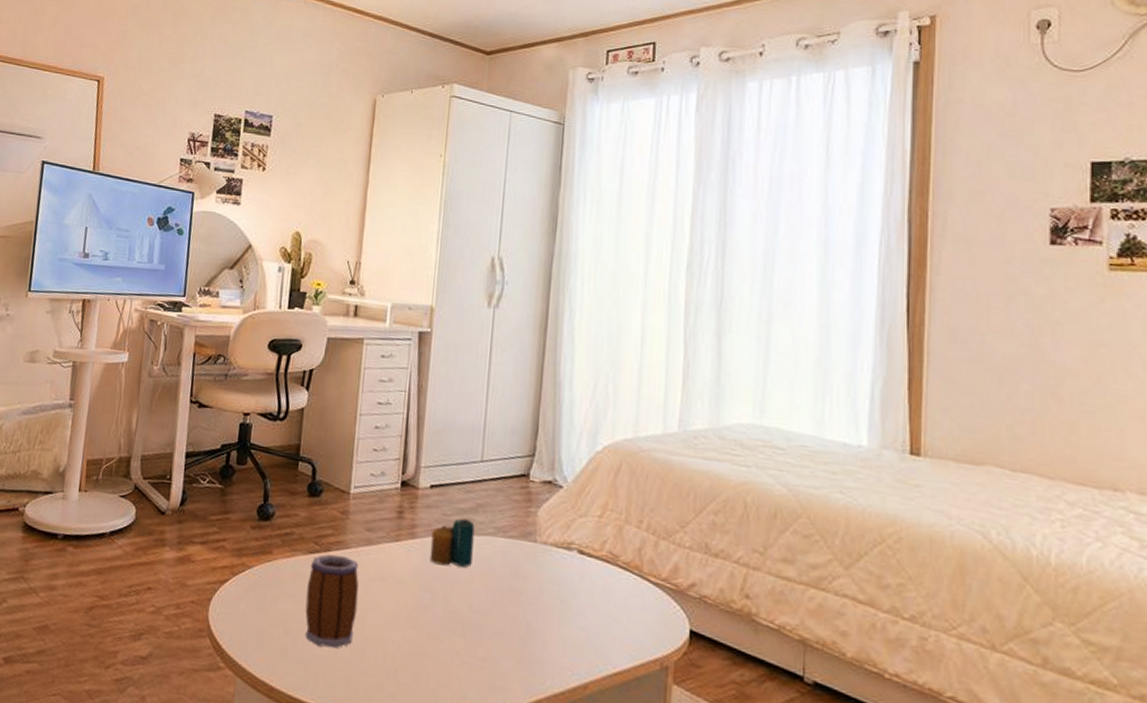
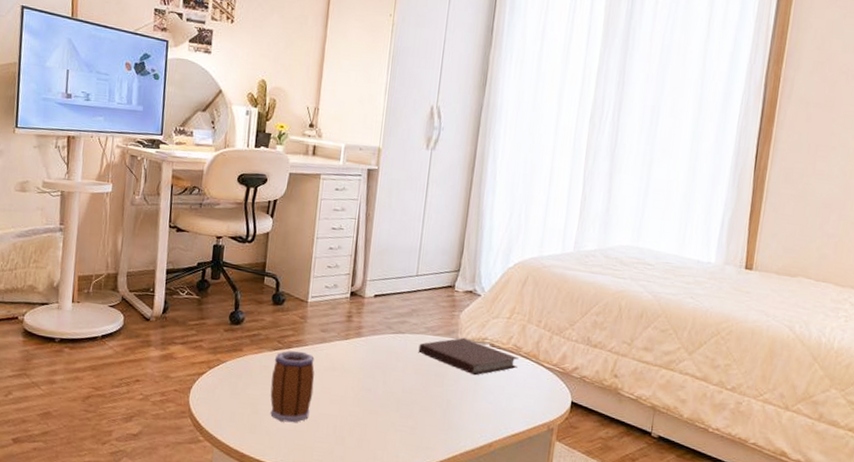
candle: present [429,518,475,568] -> none [372,320,410,359]
notebook: none [487,541,616,592] -> present [418,337,519,376]

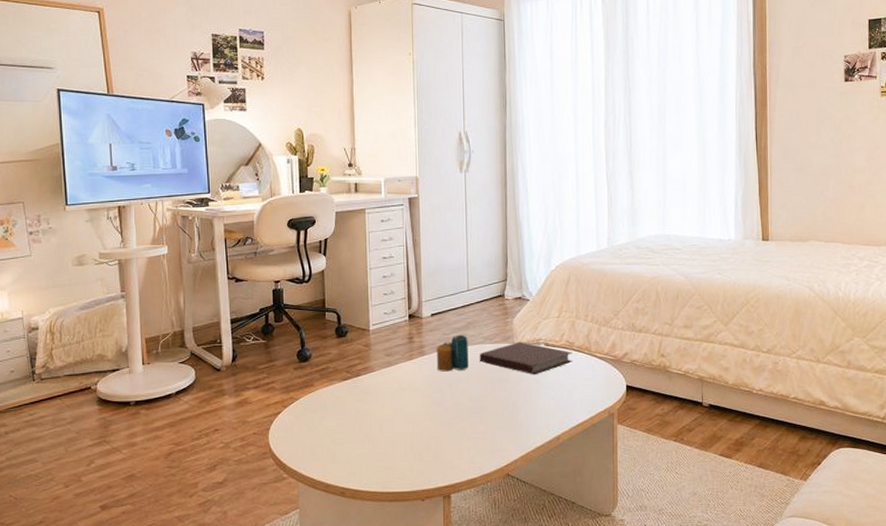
mug: present [270,351,315,423] -> none [345,377,386,447]
candle: none [372,320,410,359] -> present [436,334,469,372]

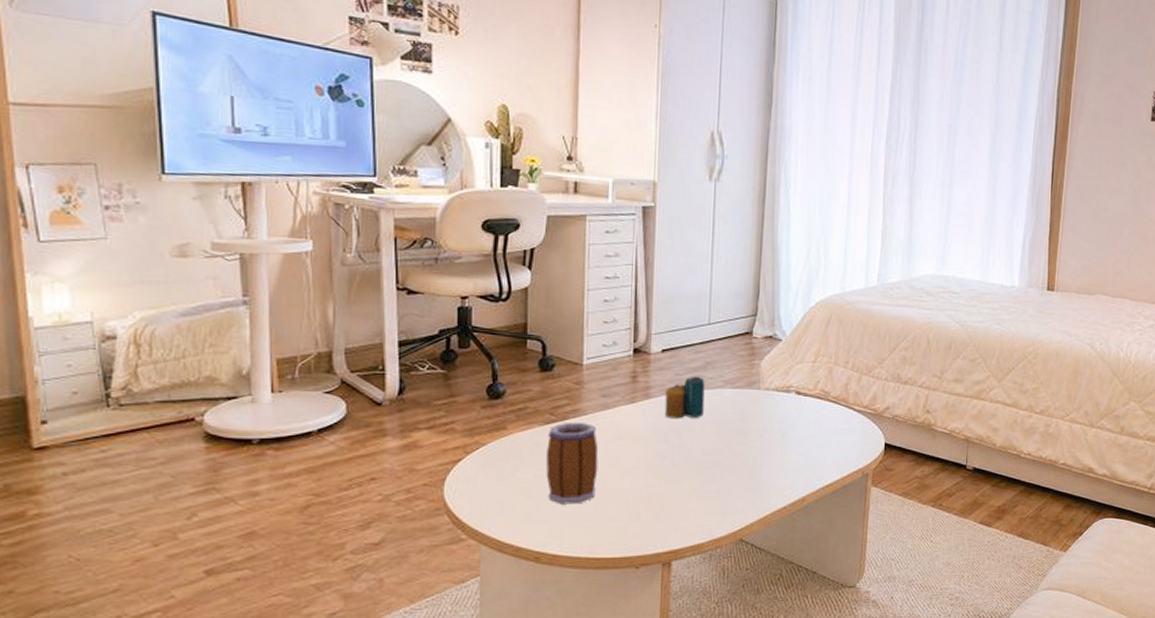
mug: none [345,377,386,447] -> present [546,422,599,504]
notebook: present [479,341,573,375] -> none [717,387,827,428]

